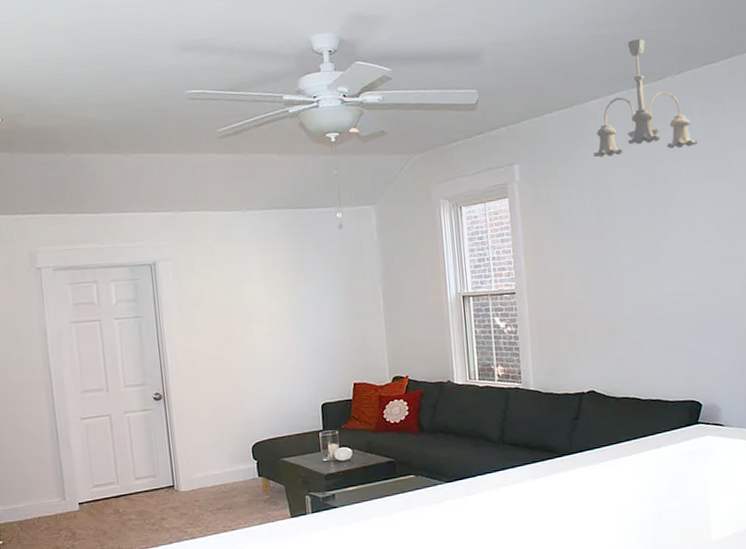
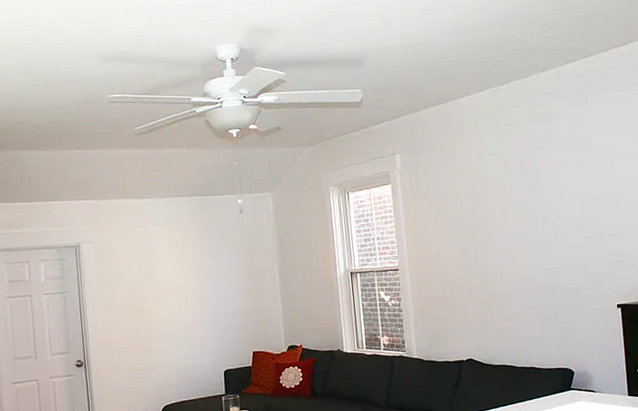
ceiling light fixture: present [594,39,697,158] -> none [467,42,562,147]

